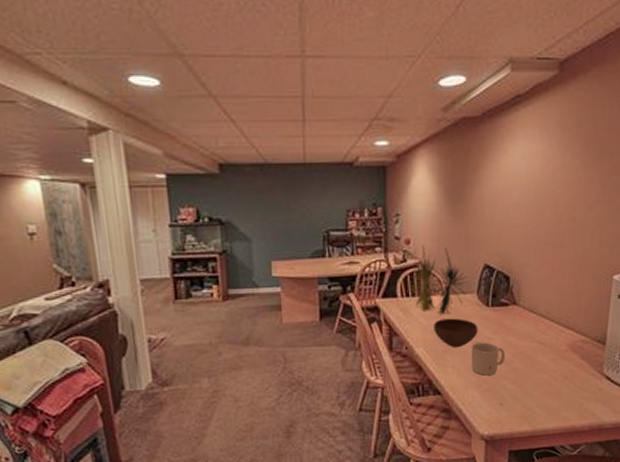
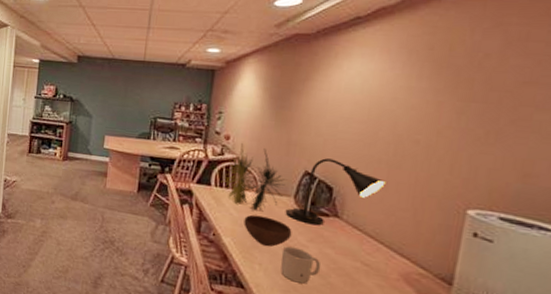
desk lamp: none [470,248,552,317] -> present [285,158,386,225]

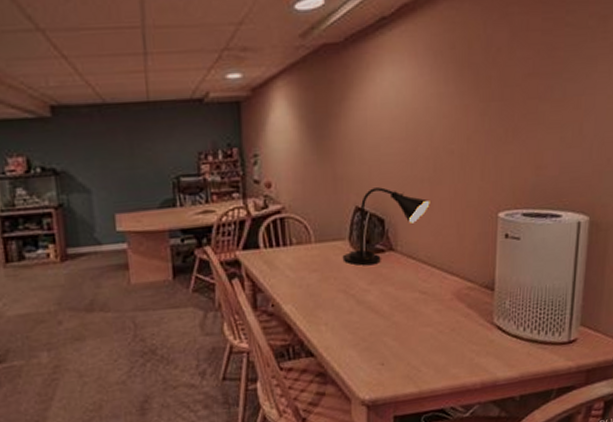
plant: present [219,143,285,212] -> none [268,189,338,266]
bowl: present [244,214,292,247] -> none [302,268,352,303]
mug: present [280,246,321,284] -> none [345,294,385,333]

